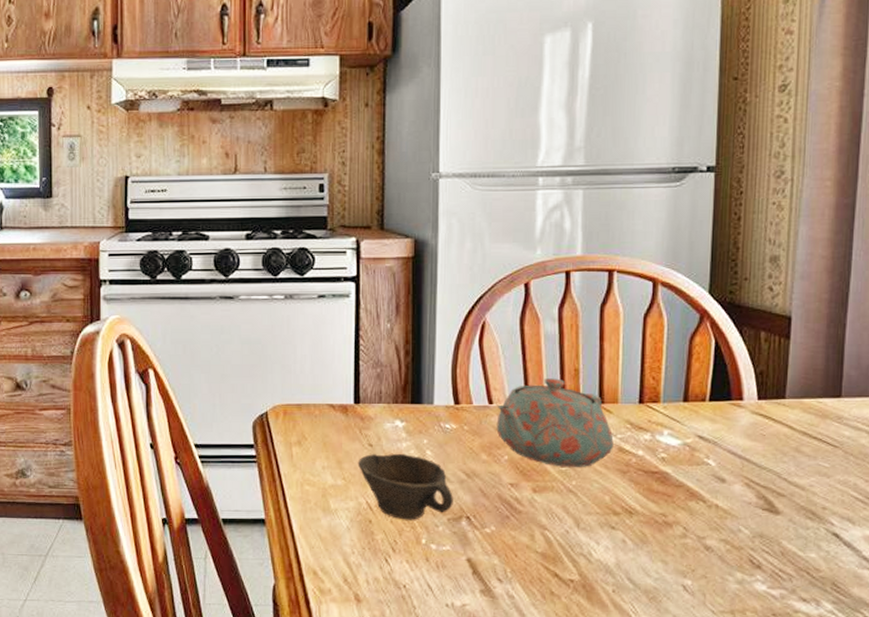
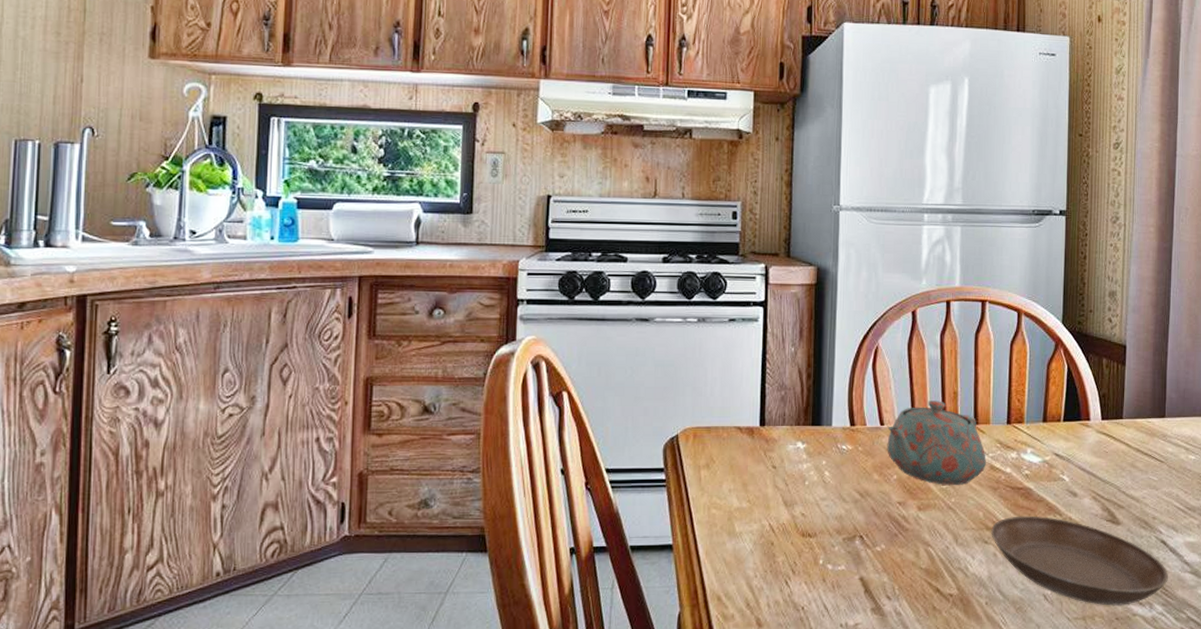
cup: present [357,453,453,520] -> none [761,474,848,541]
saucer: none [619,501,841,601] -> present [991,515,1168,606]

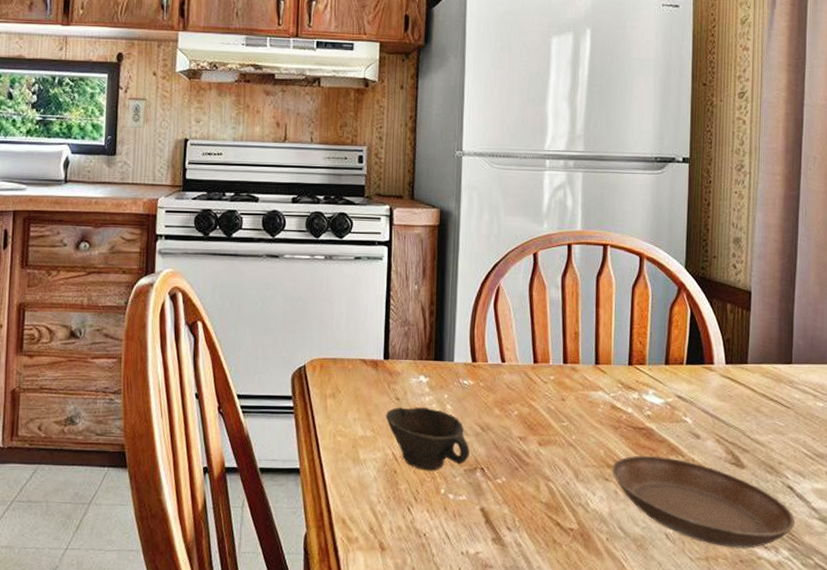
cup: none [761,474,848,541] -> present [385,407,469,471]
teapot: present [887,401,986,485] -> none [508,340,607,423]

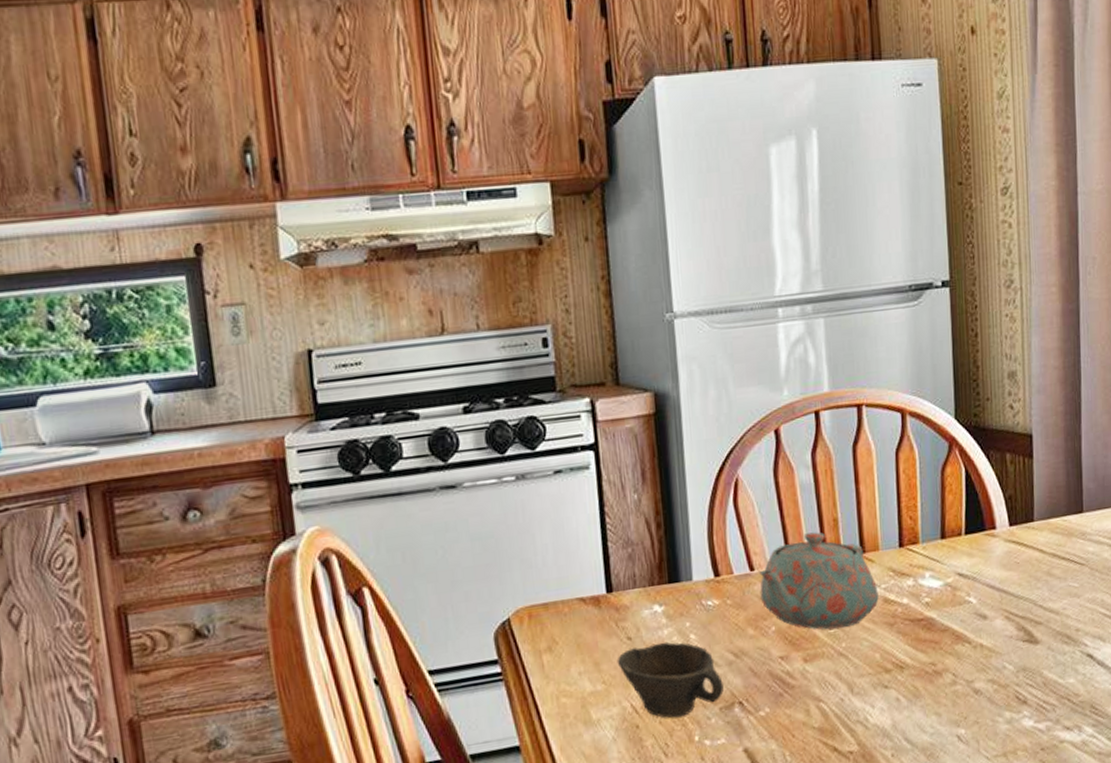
teapot: none [508,340,607,423] -> present [758,532,879,630]
saucer: present [612,455,795,548] -> none [891,647,1097,737]

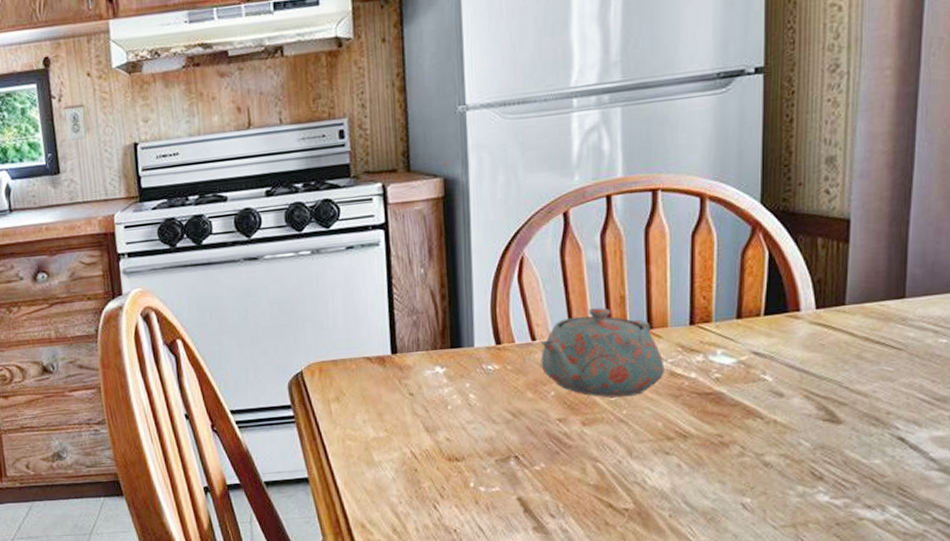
cup: present [617,642,724,718] -> none [399,399,500,466]

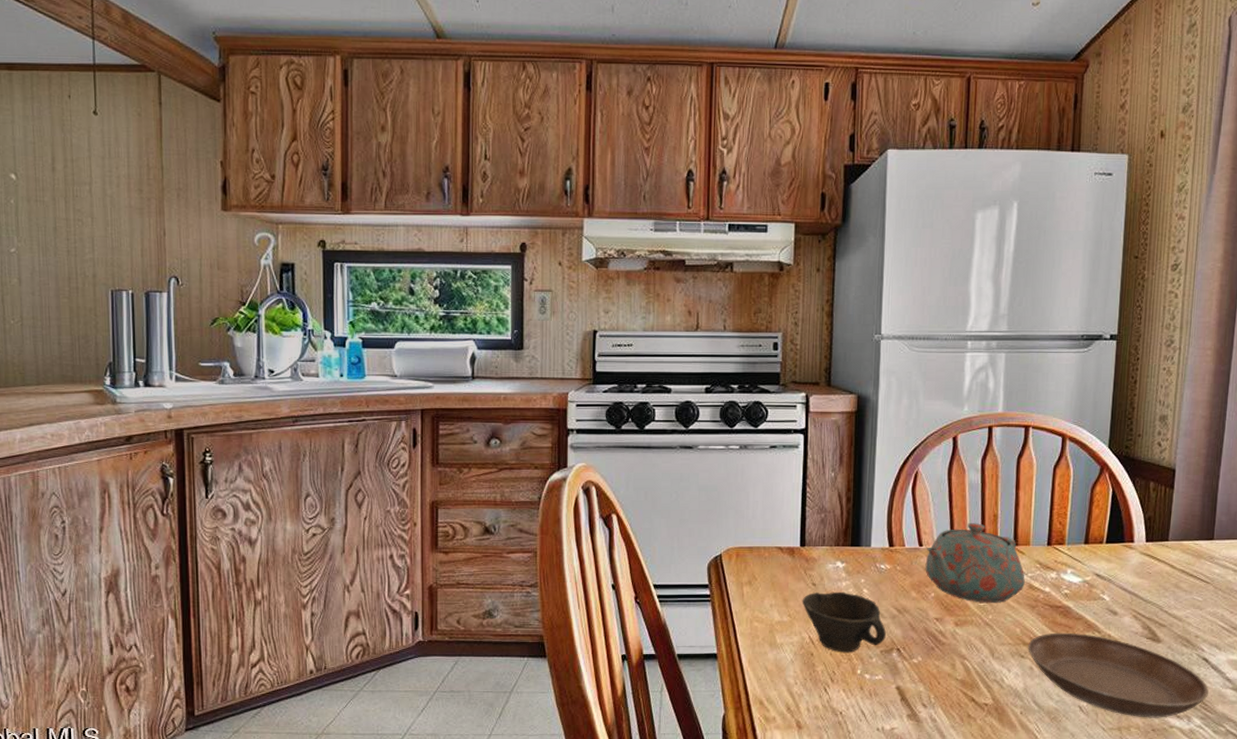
cup: none [399,399,500,466] -> present [802,591,886,653]
saucer: none [673,421,907,511] -> present [1028,632,1209,718]

